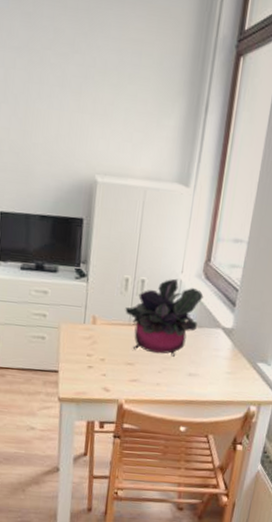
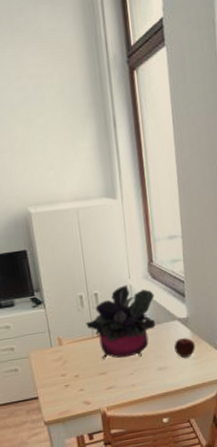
apple: none [210,348,234,371] -> present [174,338,196,359]

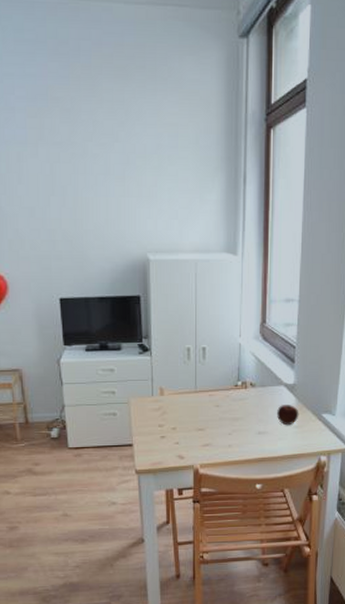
potted plant: present [86,284,155,360] -> none [190,343,263,418]

